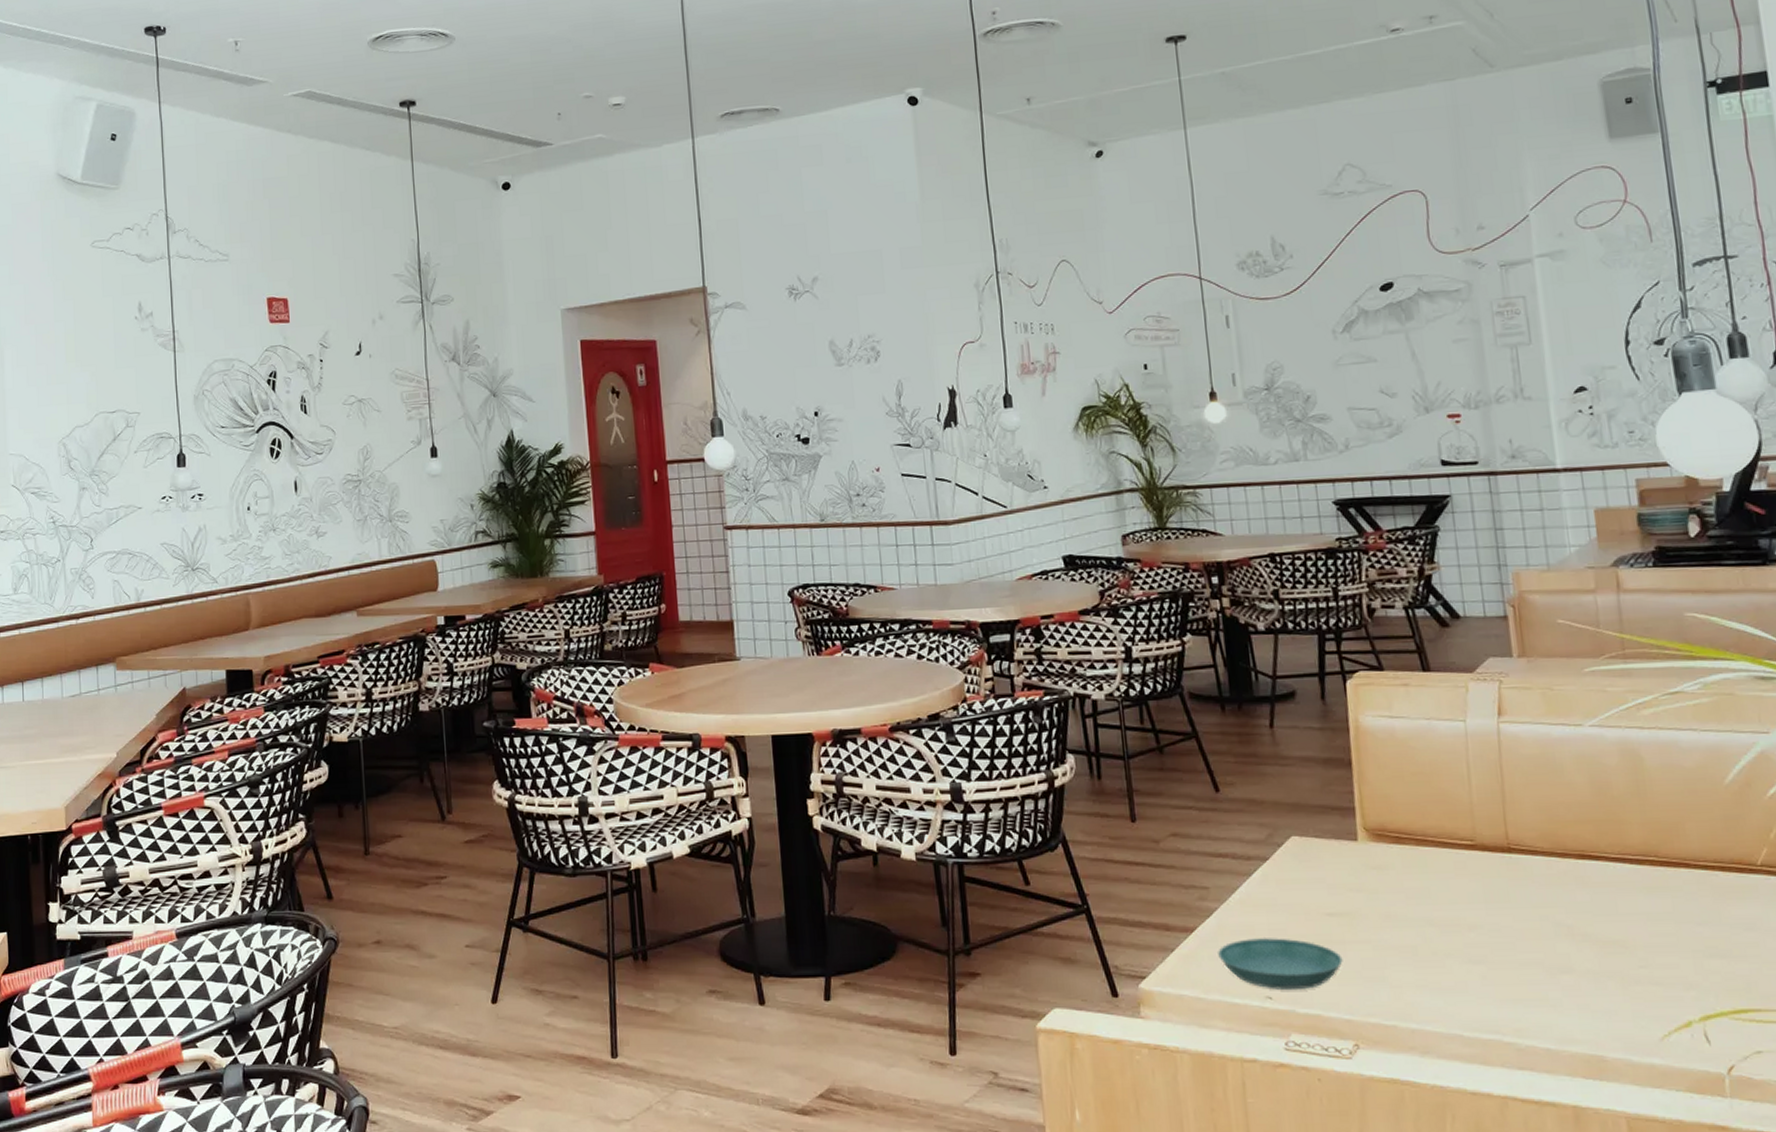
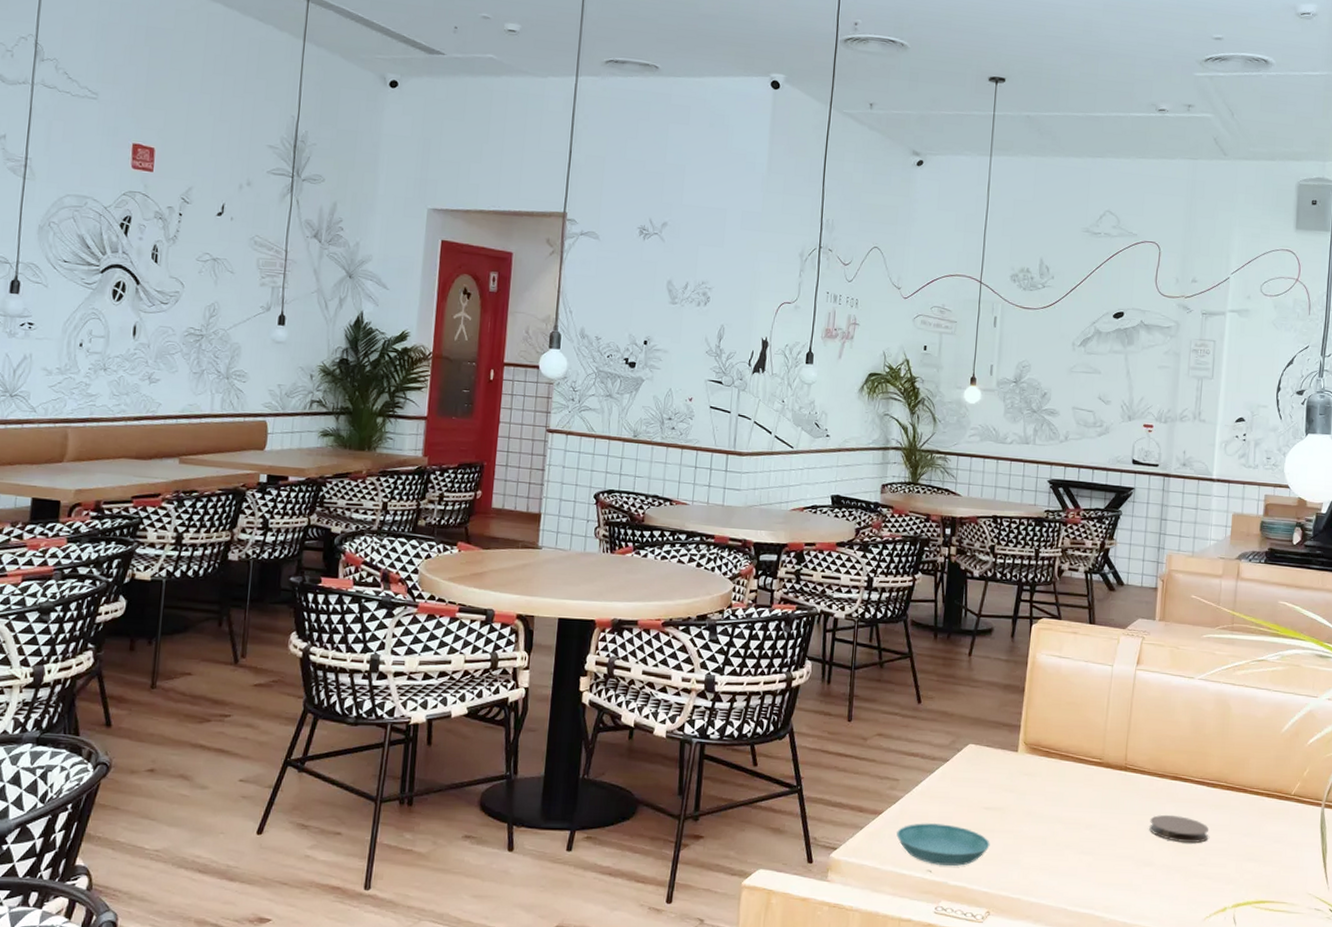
coaster: none [1557,904,1646,939] -> present [1149,814,1209,843]

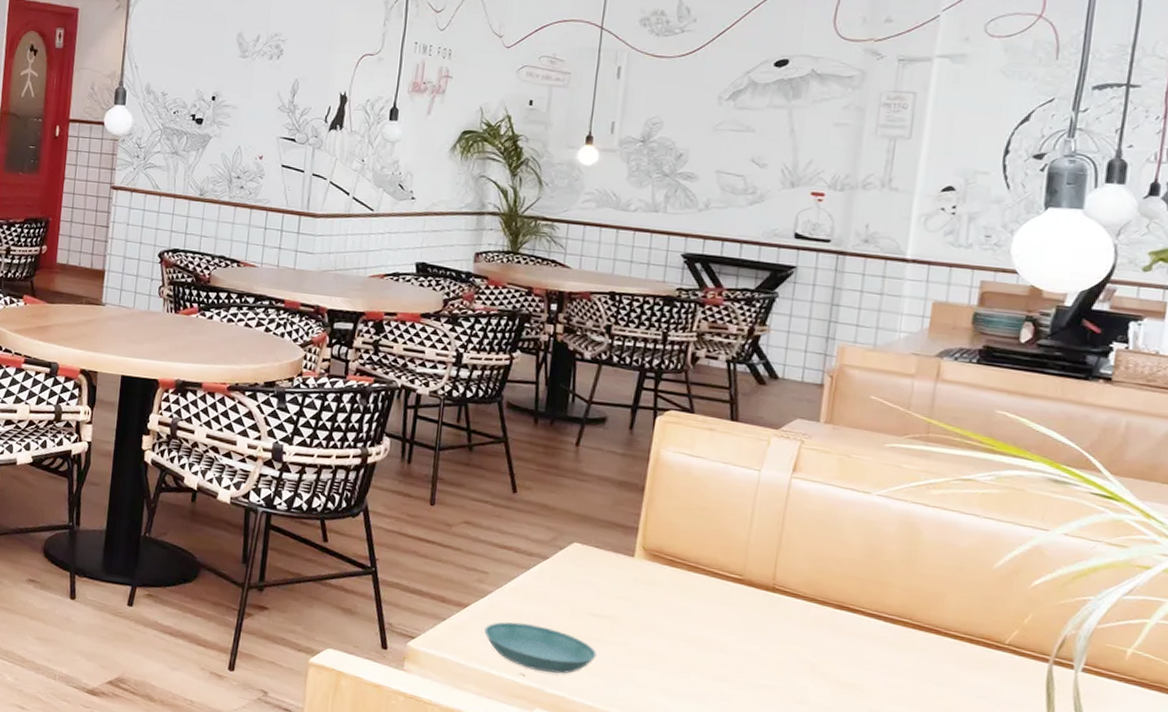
coaster: present [1149,814,1209,843] -> none [803,647,886,686]

